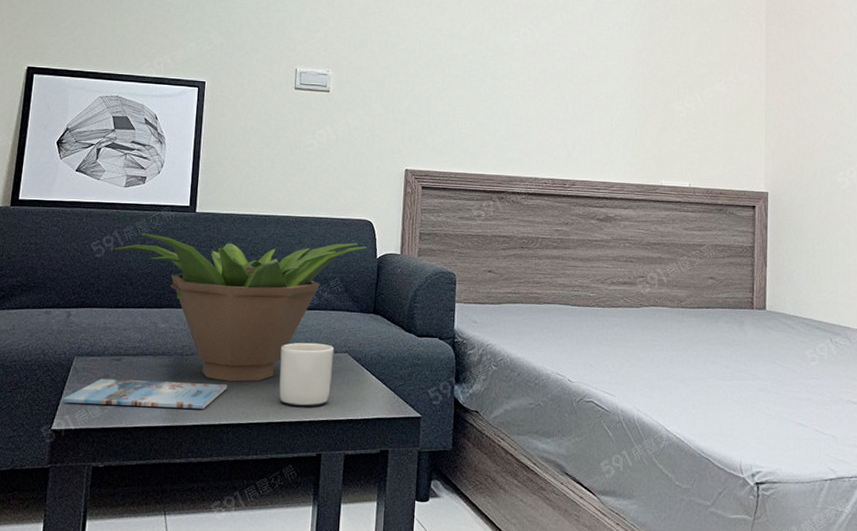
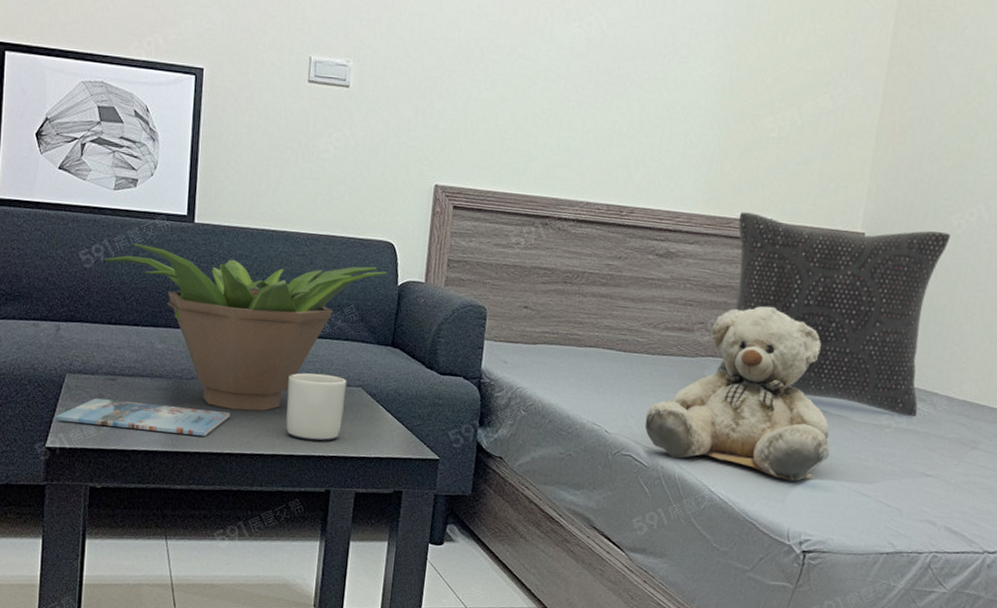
teddy bear: none [602,258,767,416] -> present [644,306,830,481]
pillow: none [659,179,838,350] -> present [715,212,951,418]

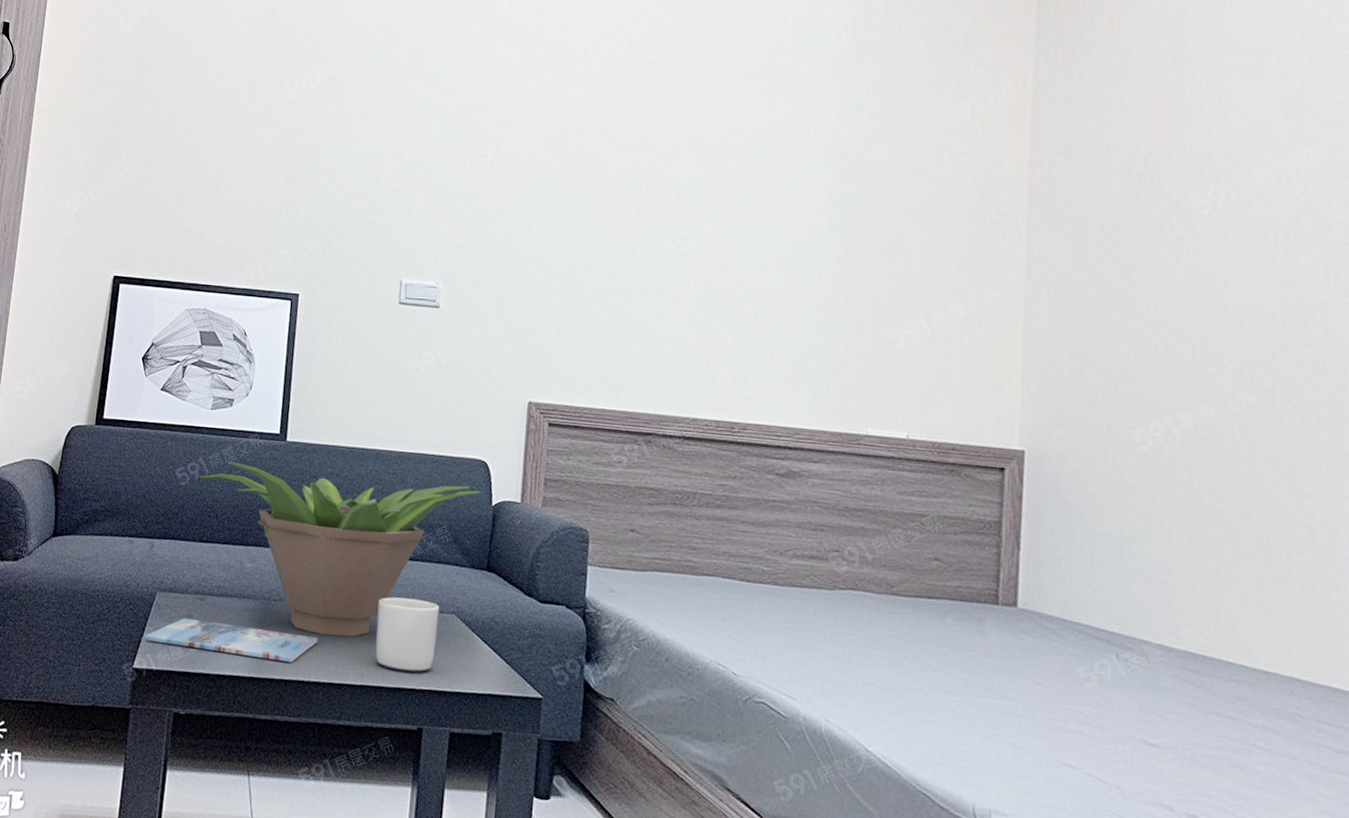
teddy bear: present [644,306,830,481] -> none [779,532,1016,744]
pillow: present [715,212,951,418] -> none [859,427,1134,670]

